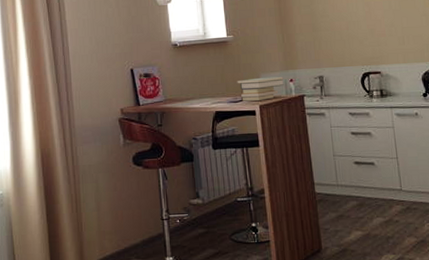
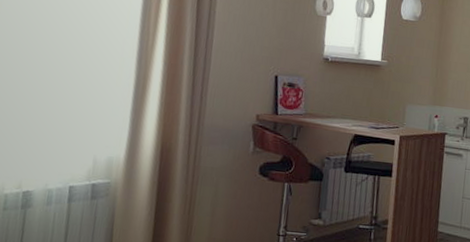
books: present [237,76,284,102] -> none [382,107,429,132]

